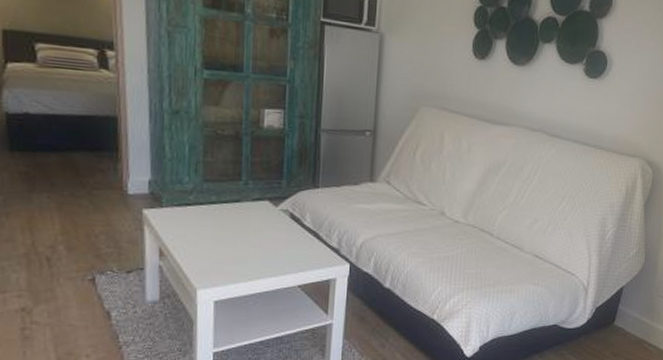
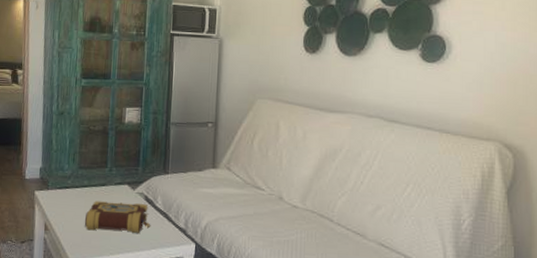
book: none [213,220,298,255] -> present [84,201,151,233]

